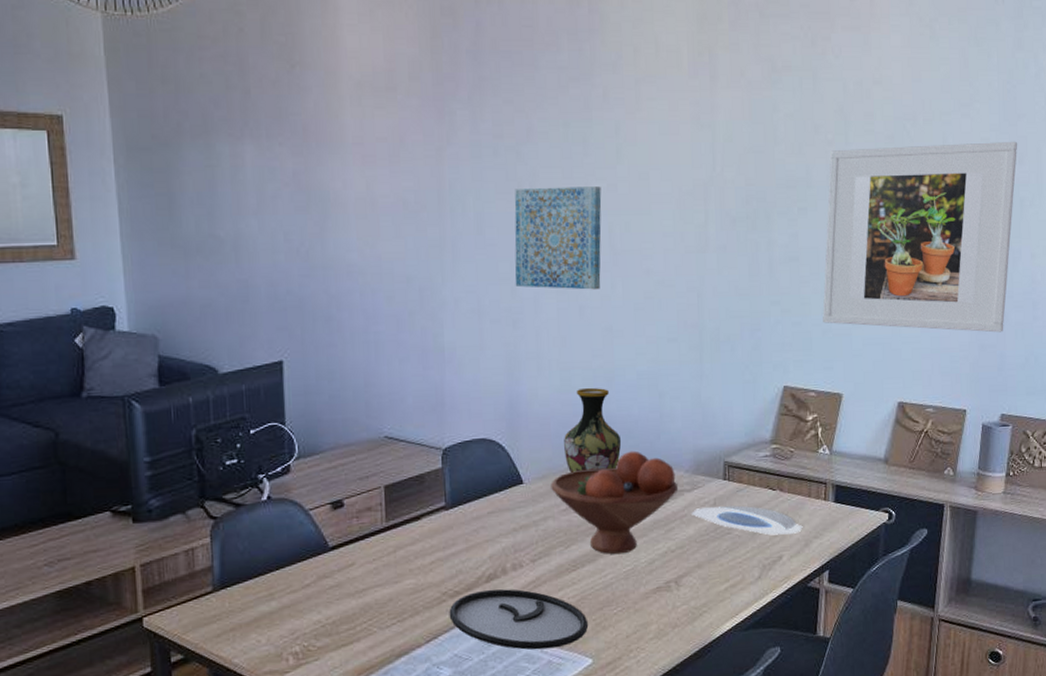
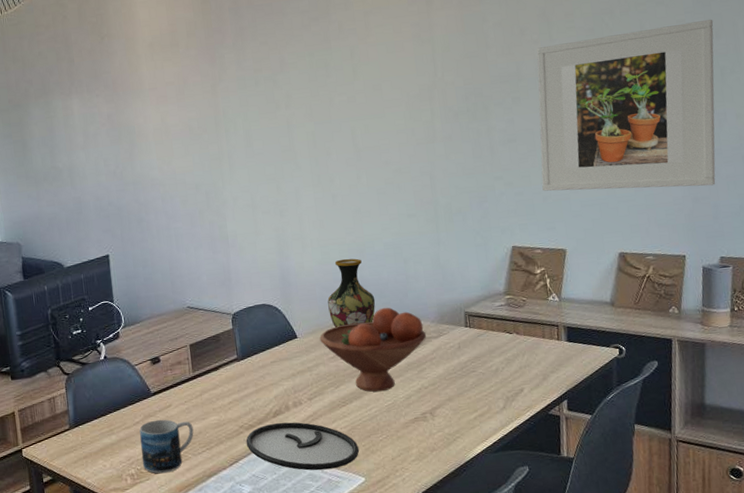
mug: none [310,581,382,653] -> present [139,419,194,474]
wall art: present [514,186,602,290] -> none [274,99,348,185]
plate: present [692,505,803,536] -> none [440,348,540,372]

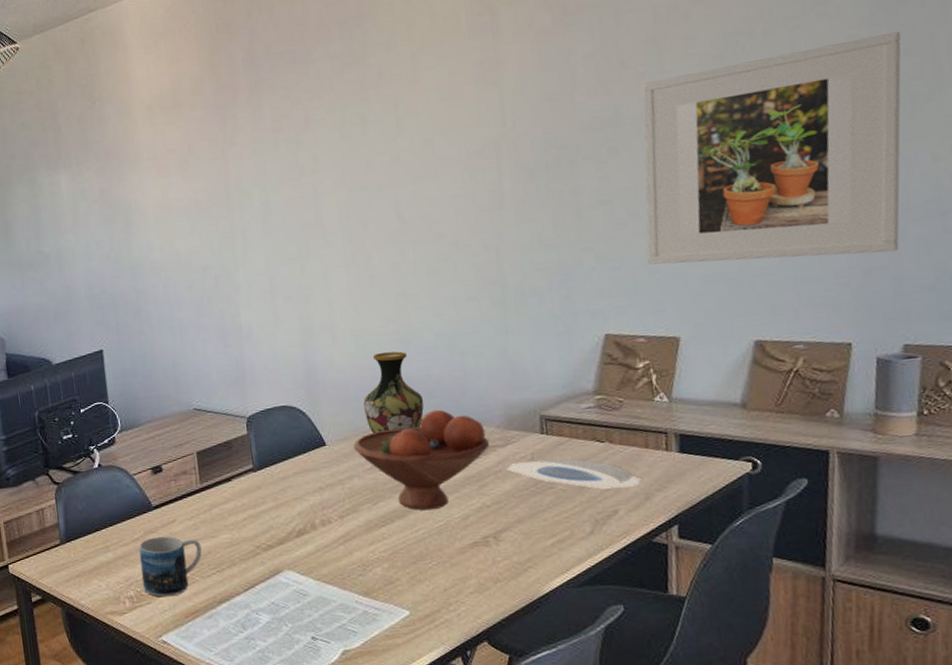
plate: present [246,422,359,471] -> none [263,543,402,601]
plate: none [440,348,540,372] -> present [507,459,641,489]

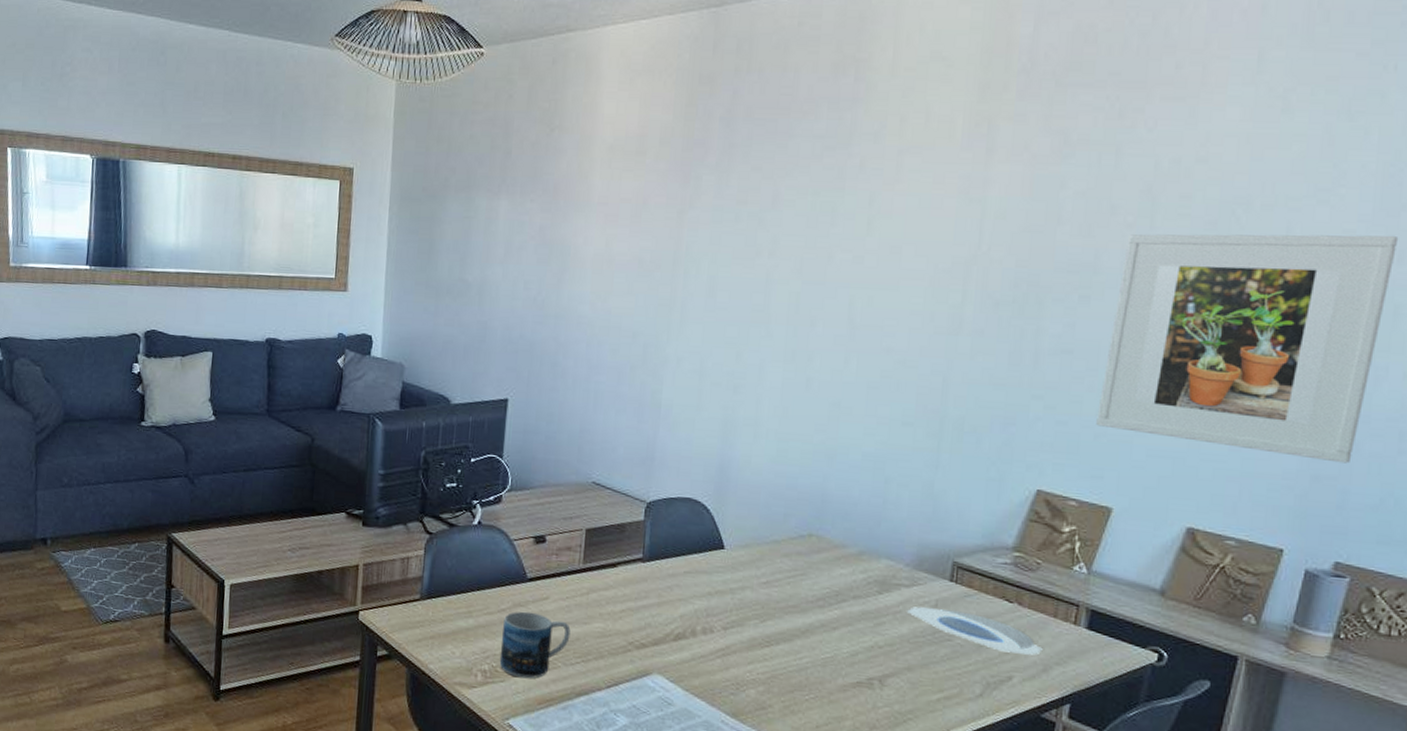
fruit bowl: present [353,409,489,511] -> none [753,533,894,640]
vase: present [363,351,424,433] -> none [772,461,836,549]

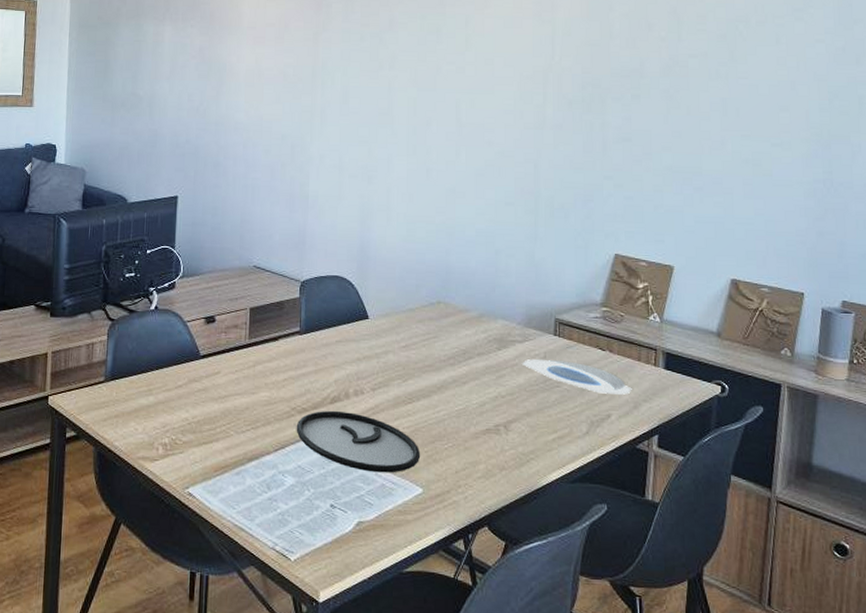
mug: present [499,611,571,679] -> none [178,386,240,449]
plate: none [632,647,775,722] -> present [296,410,420,473]
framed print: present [1096,234,1399,464] -> none [654,43,855,221]

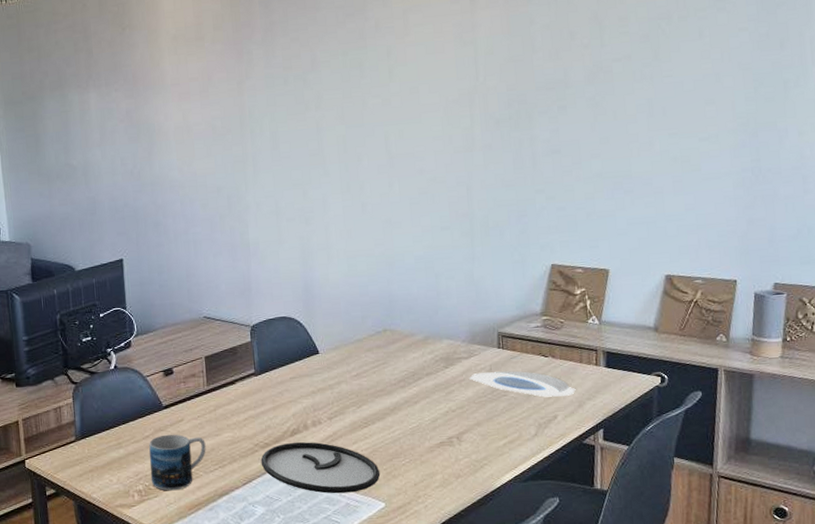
mug: none [178,386,240,449] -> present [149,434,206,491]

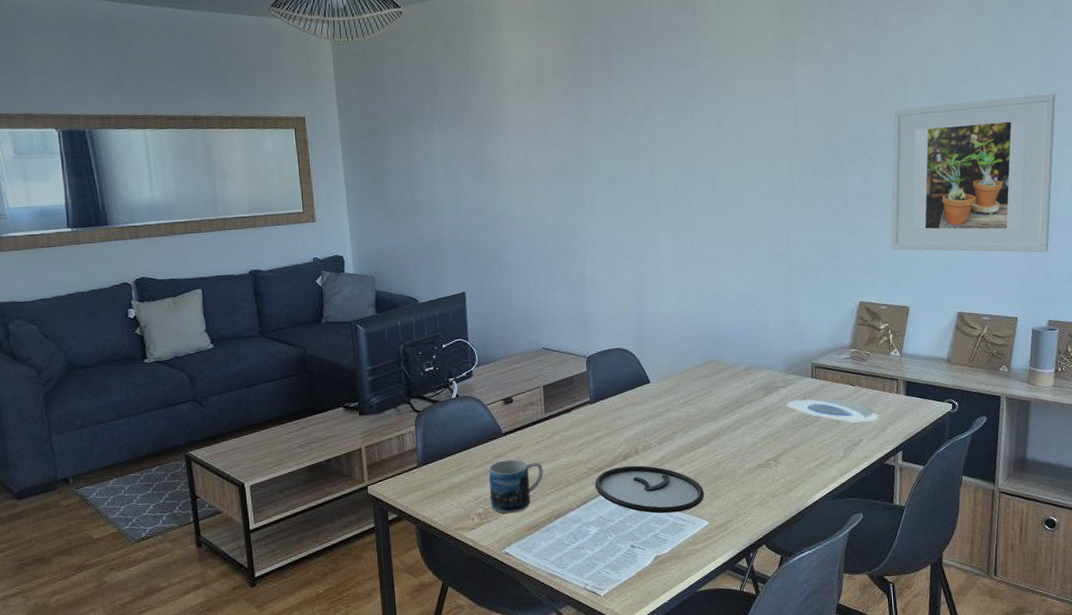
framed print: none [586,28,779,207] -> present [890,93,1056,253]

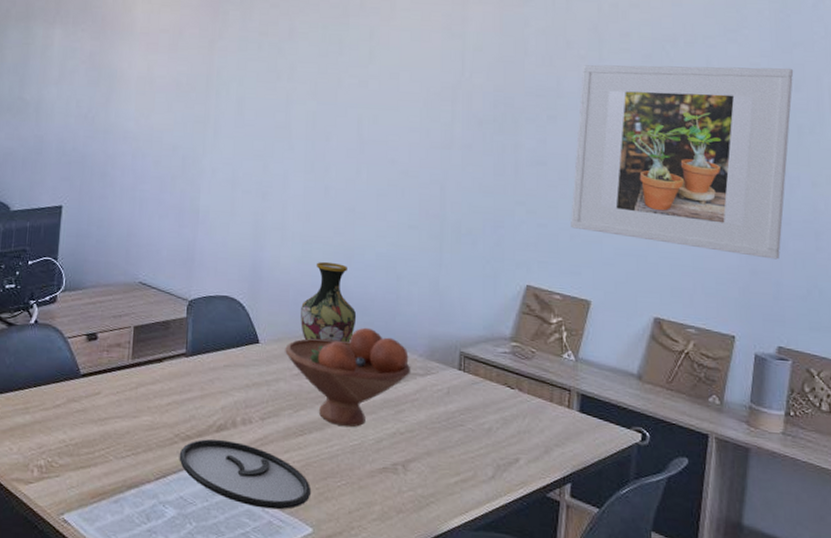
mug: present [489,459,544,514] -> none [54,406,121,473]
fruit bowl: none [672,355,774,438] -> present [285,327,410,428]
vase: none [681,306,728,374] -> present [300,261,357,342]
plate: present [786,398,879,423] -> none [423,394,543,438]

